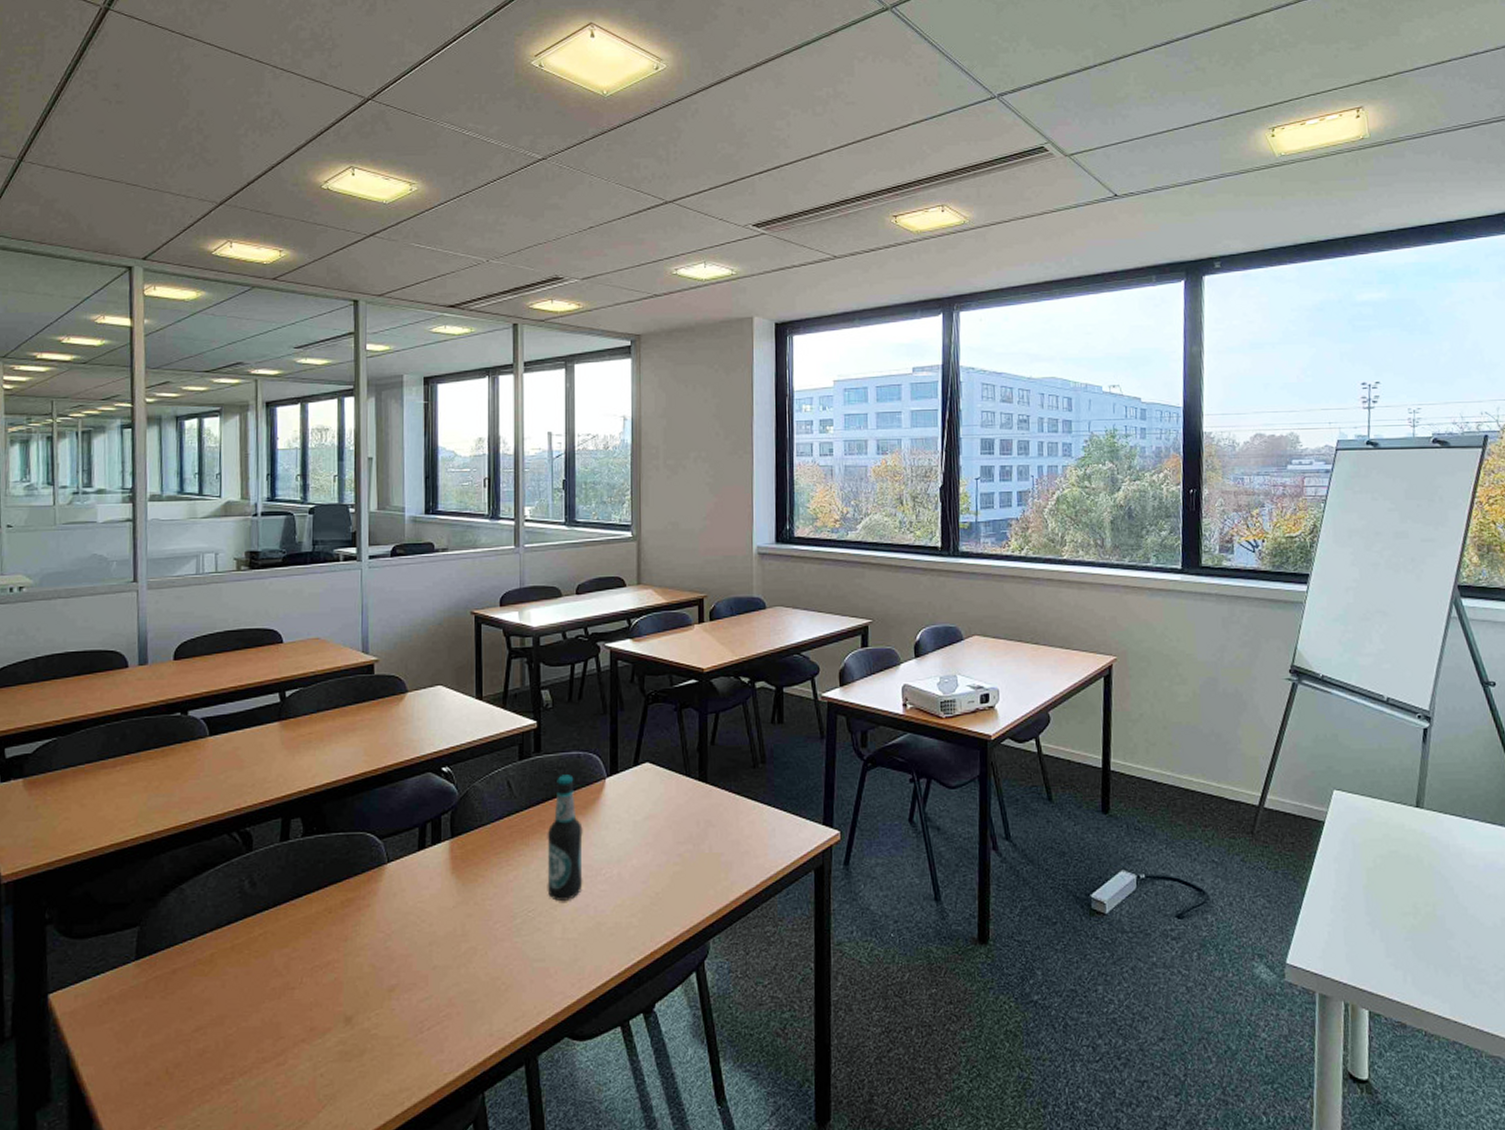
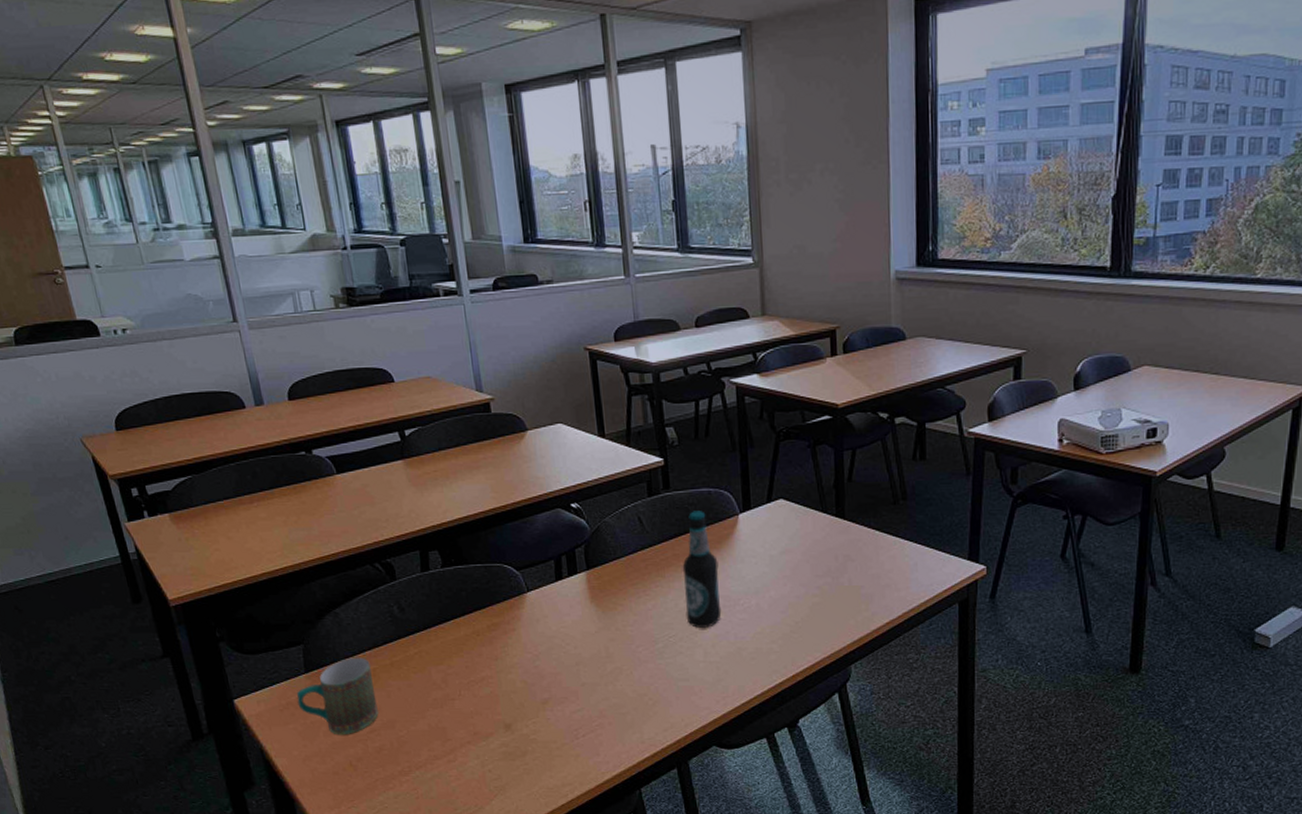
mug: none [120,940,210,1036] -> present [296,657,379,735]

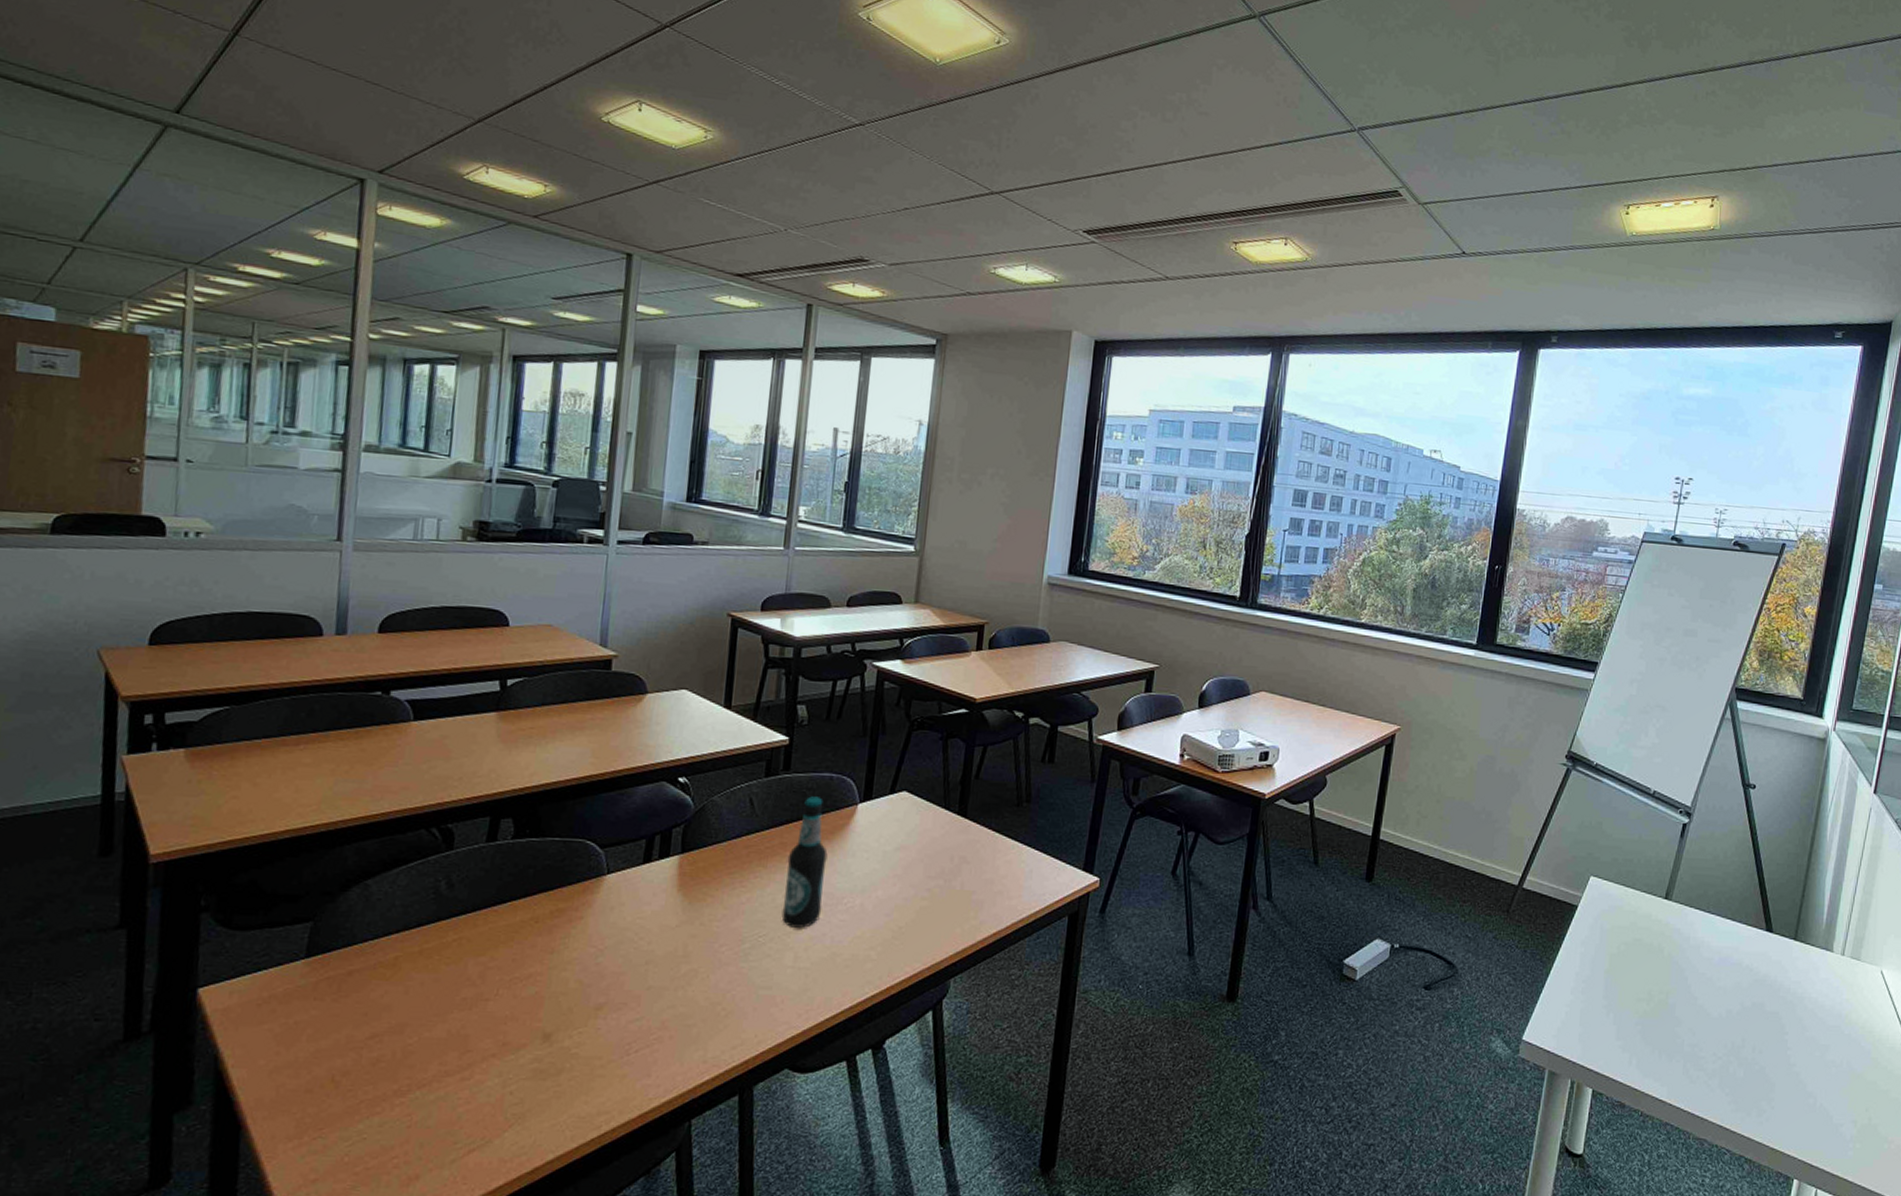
mug: present [296,657,379,735] -> none [283,941,394,1041]

